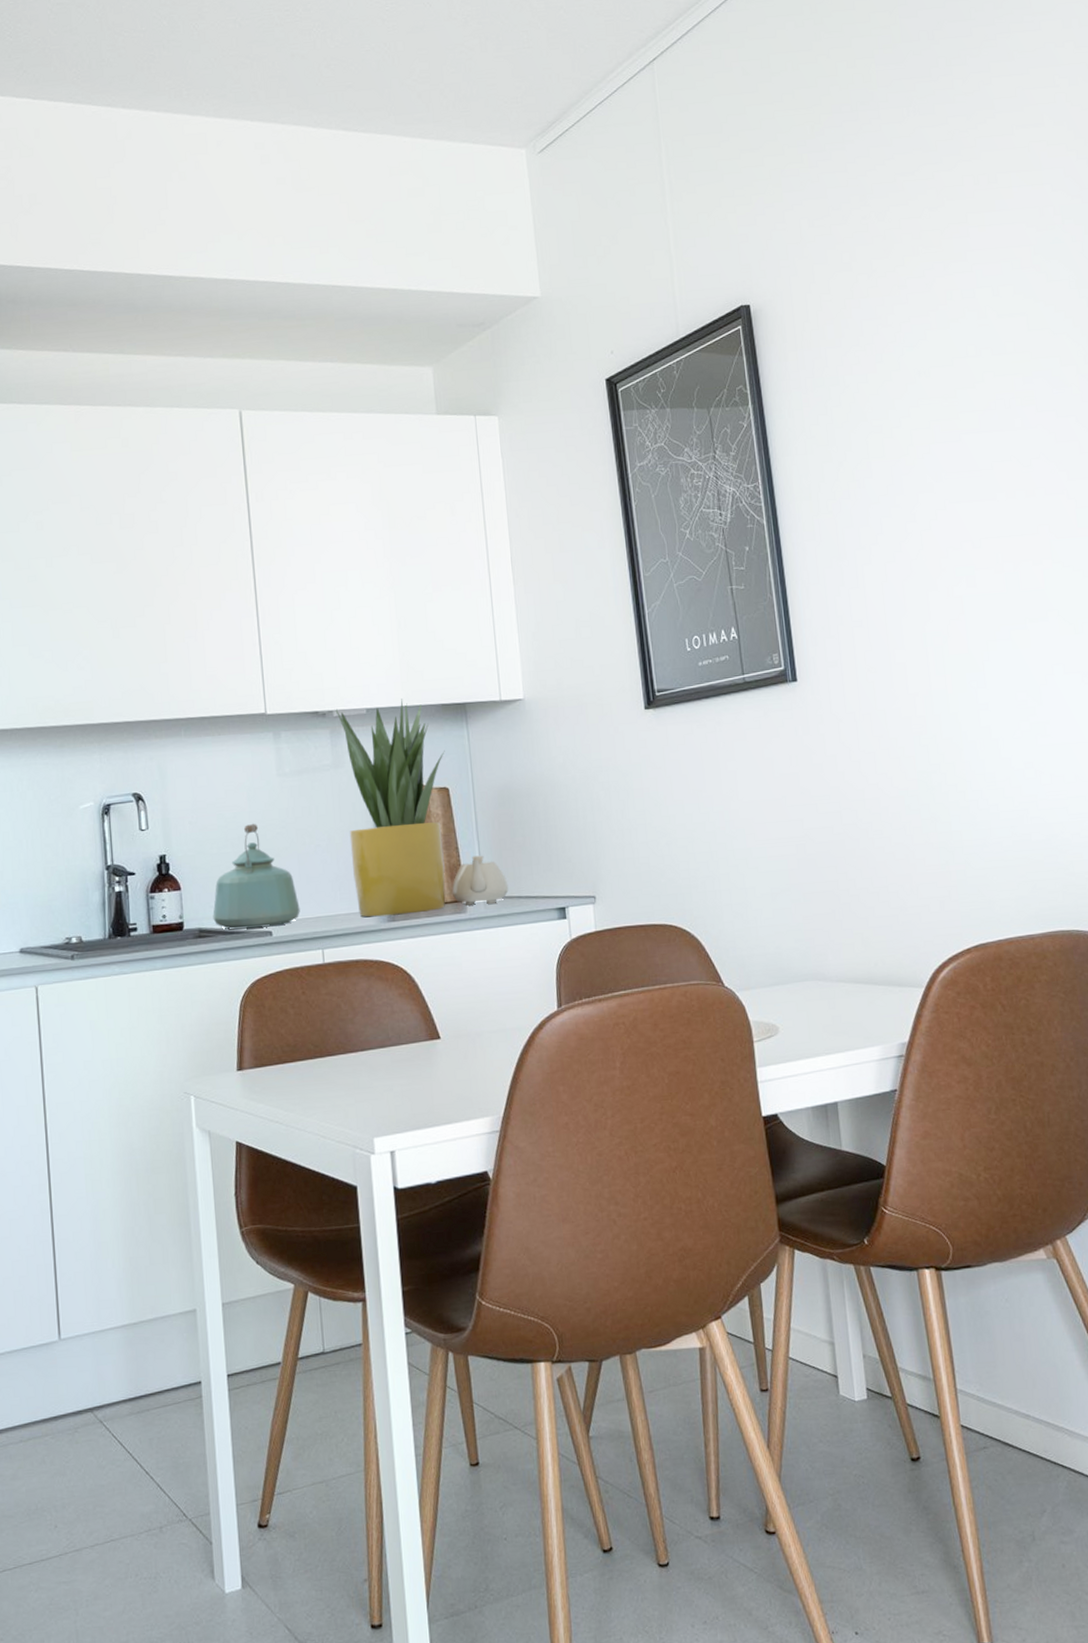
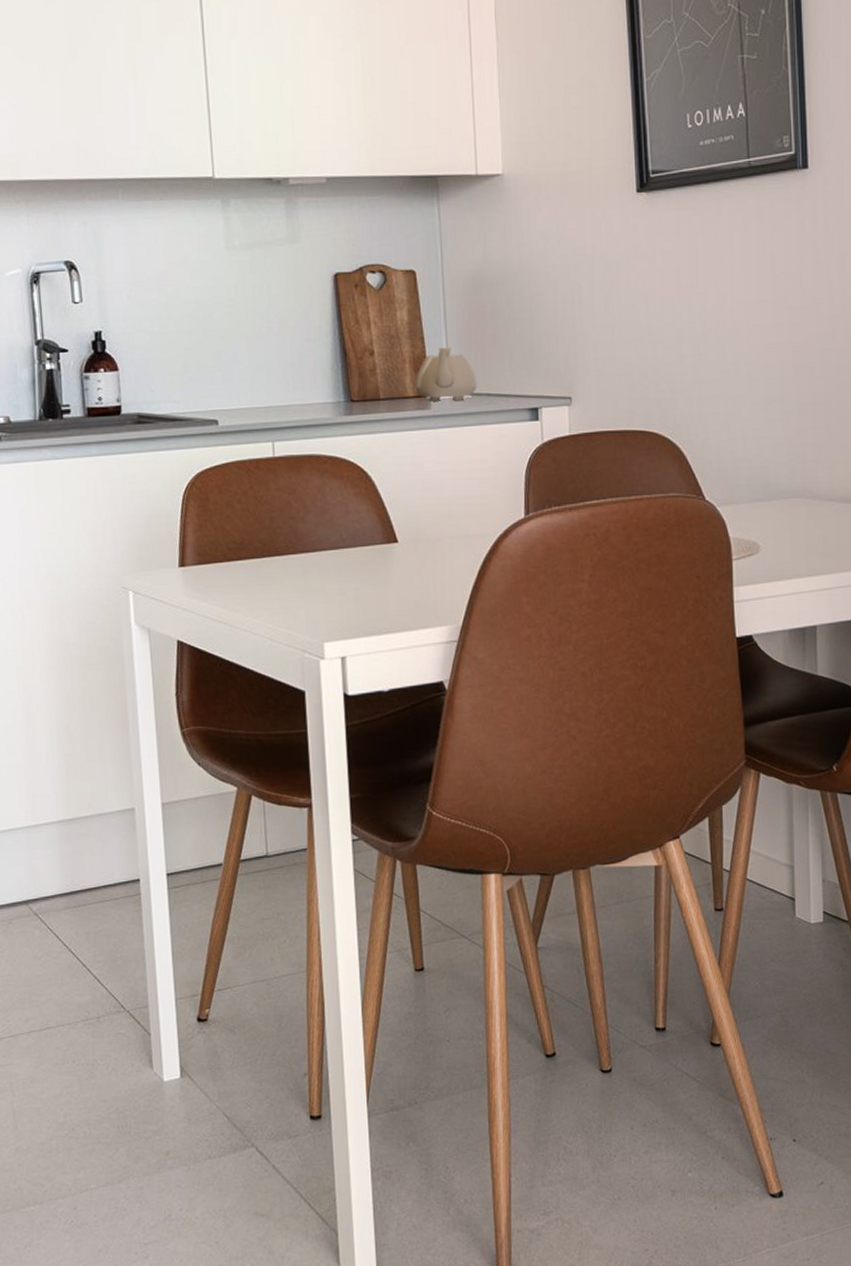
kettle: present [213,823,300,930] -> none [153,300,249,416]
planter: present [335,699,446,917] -> none [291,168,413,409]

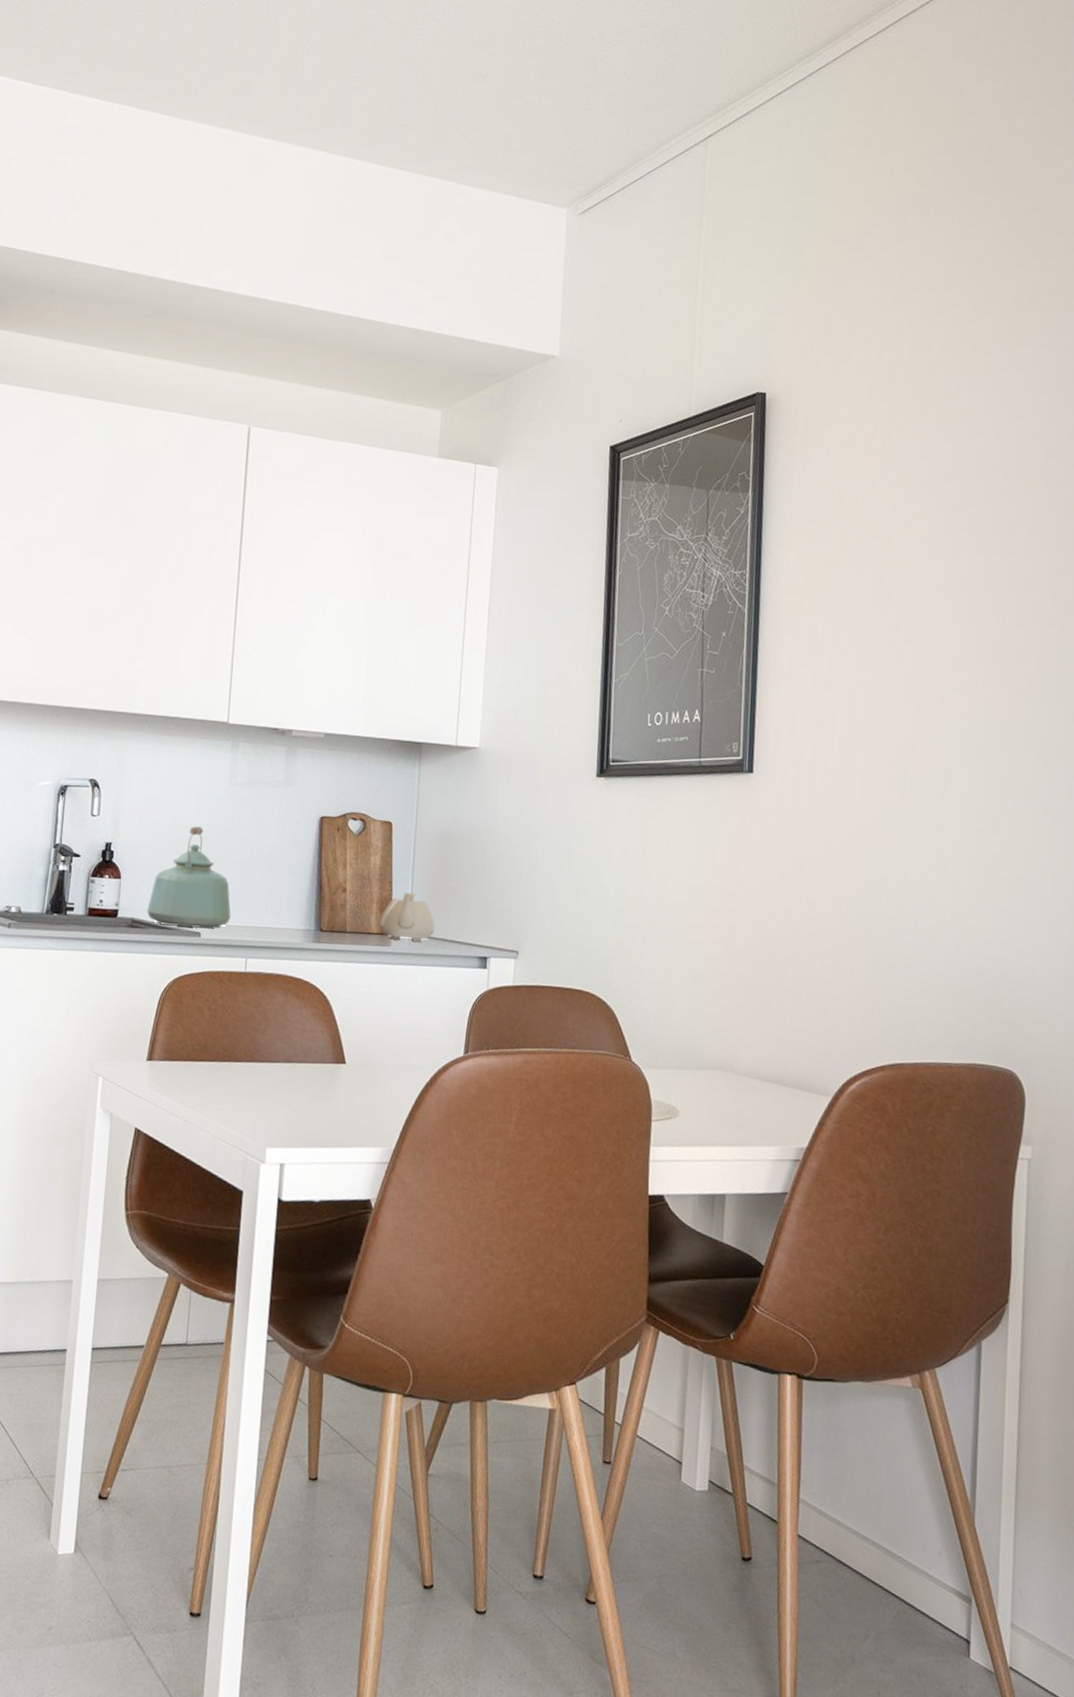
kettle: none [153,300,249,416] -> present [147,826,231,929]

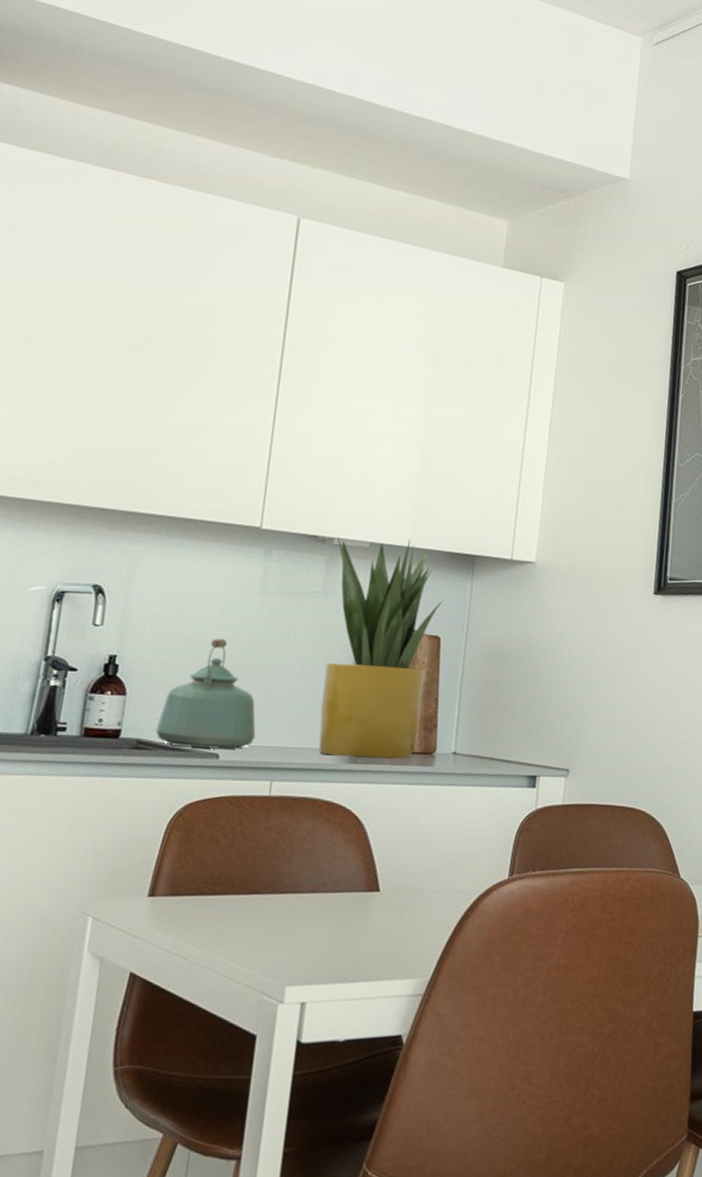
planter: none [286,729,394,939] -> present [319,537,444,759]
teapot: present [378,892,435,942] -> none [421,710,483,761]

